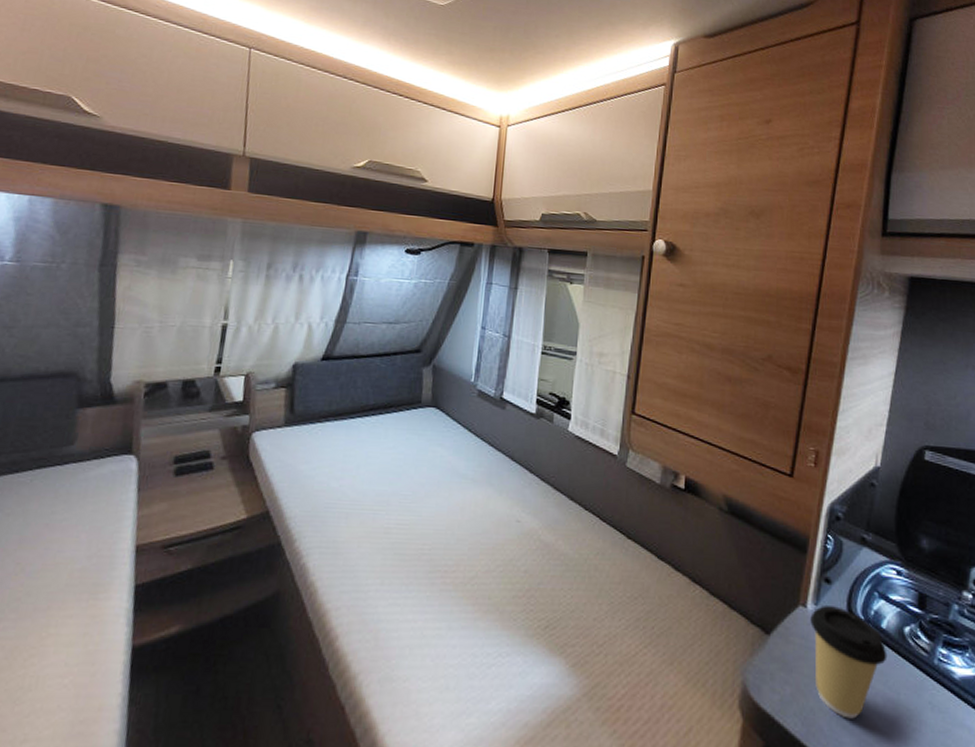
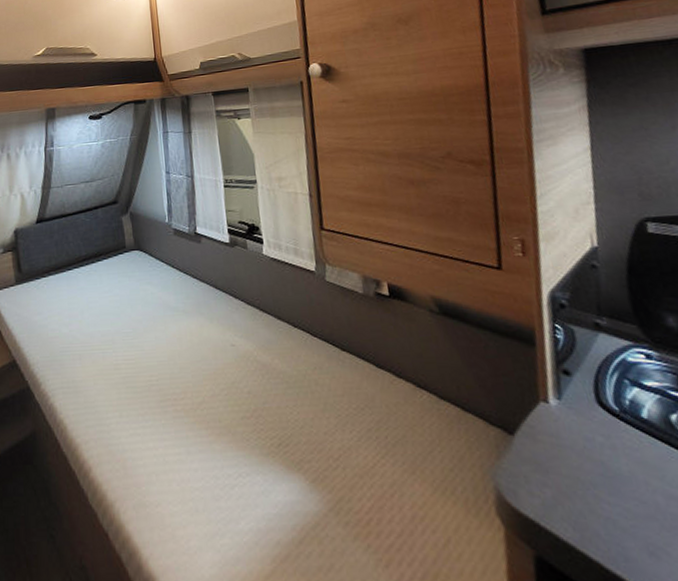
coffee cup: present [810,606,887,719] -> none [555,399,658,521]

